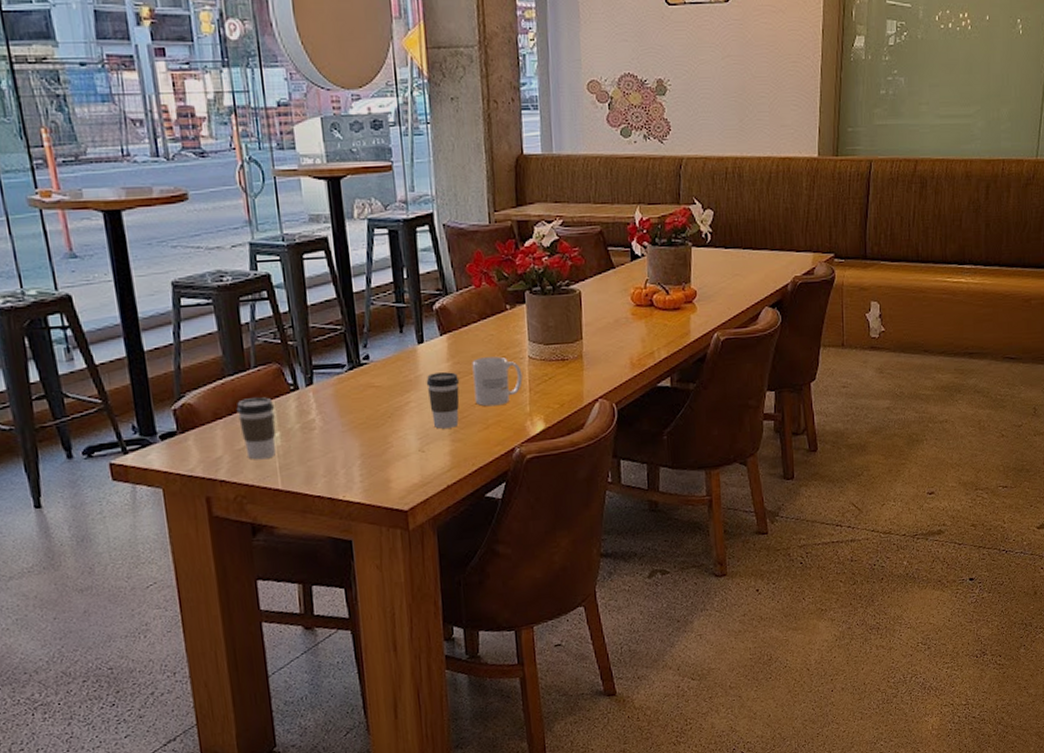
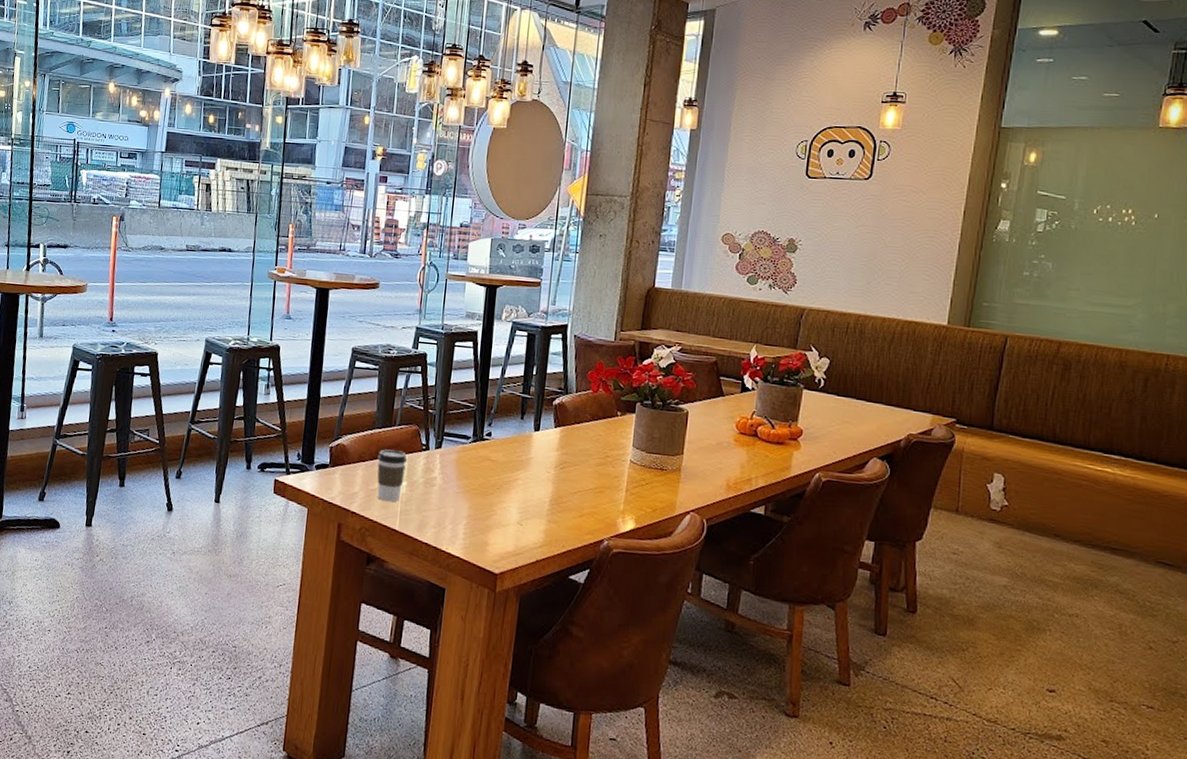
coffee cup: present [426,372,460,429] -> none [534,458,565,510]
mug: present [472,356,523,407] -> none [575,453,622,499]

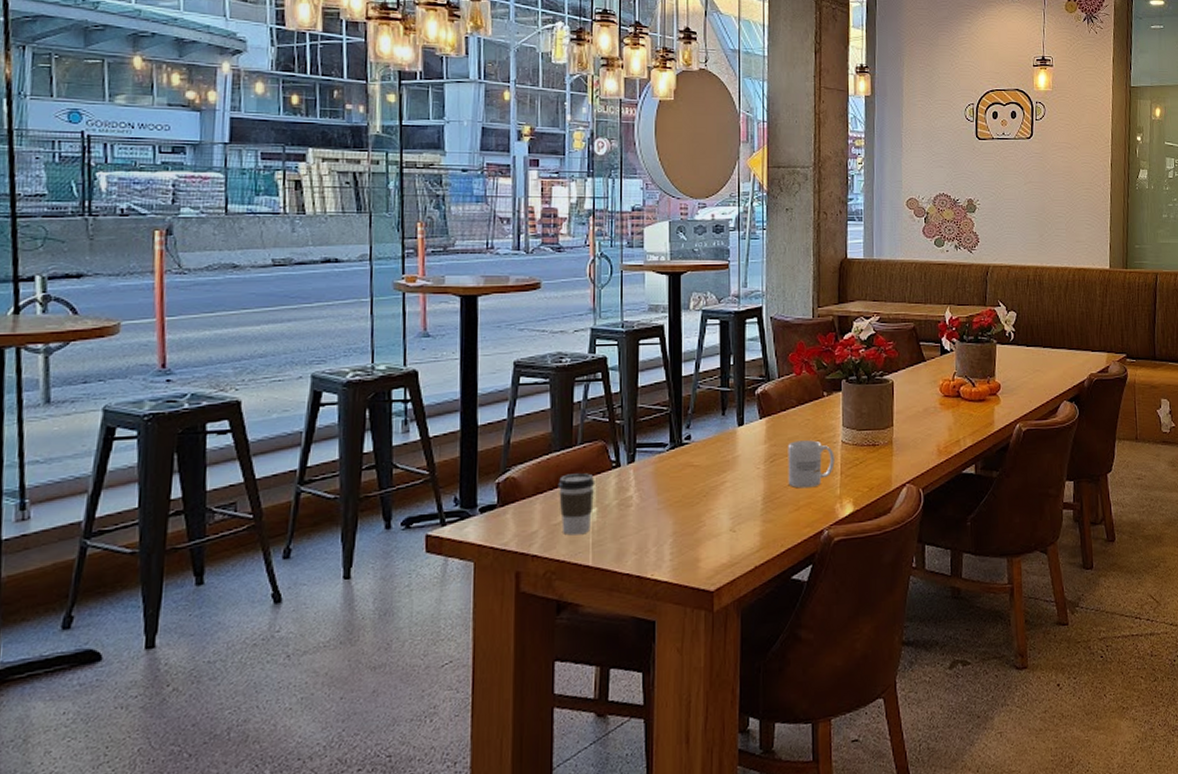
mug: none [575,453,622,499] -> present [788,440,835,489]

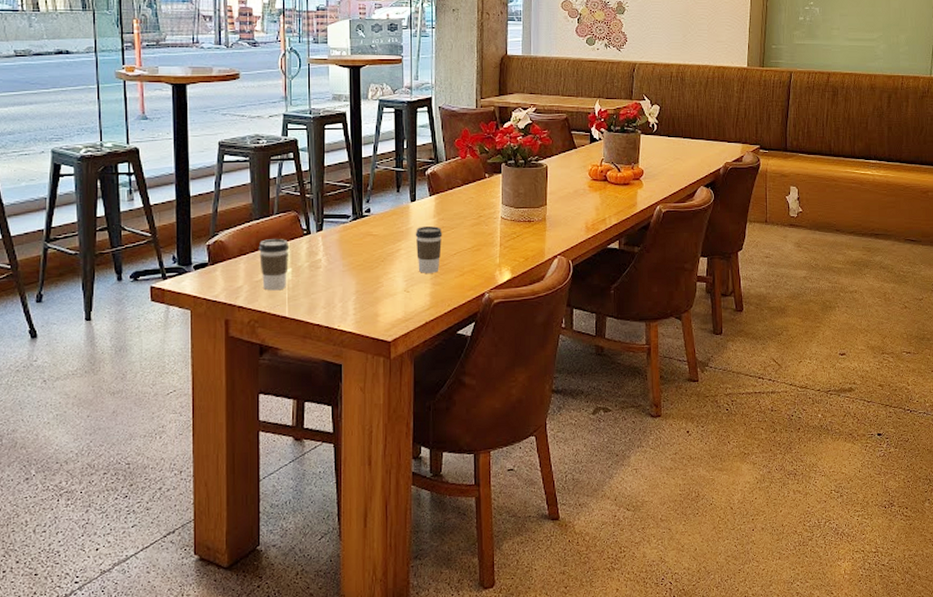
coffee cup: none [743,454,775,509] -> present [415,226,443,273]
mug: present [788,440,835,489] -> none [454,216,495,257]

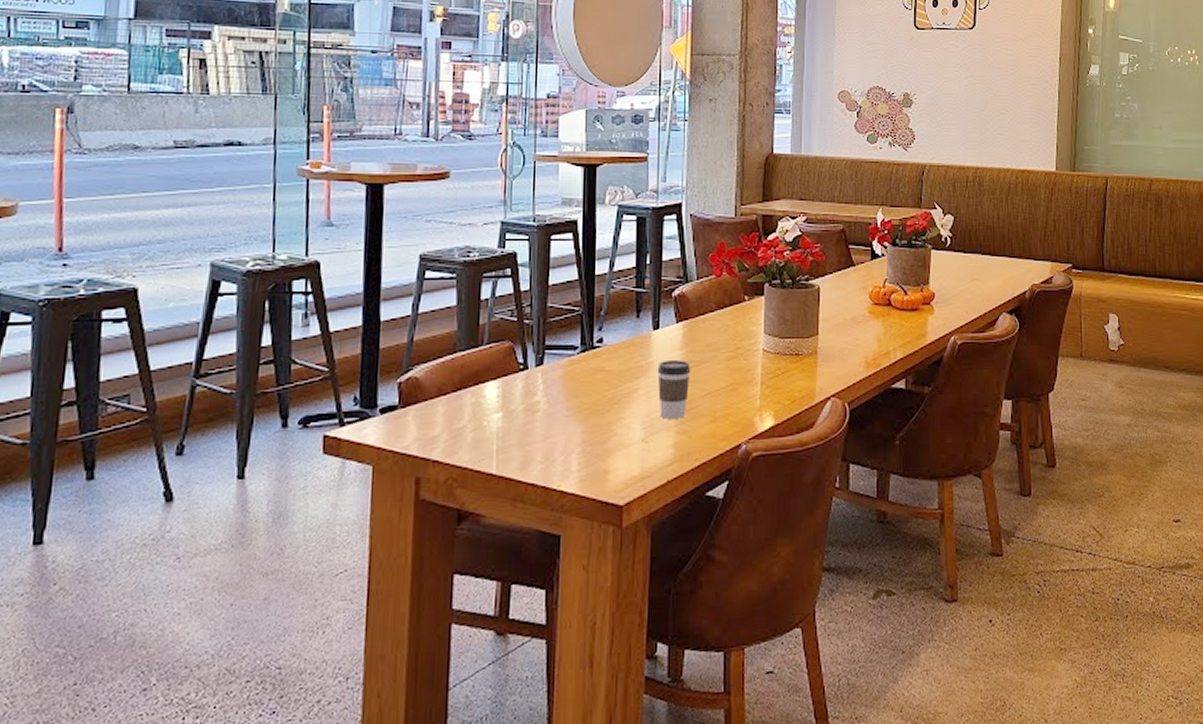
coffee cup: present [258,239,290,291] -> none [462,375,502,441]

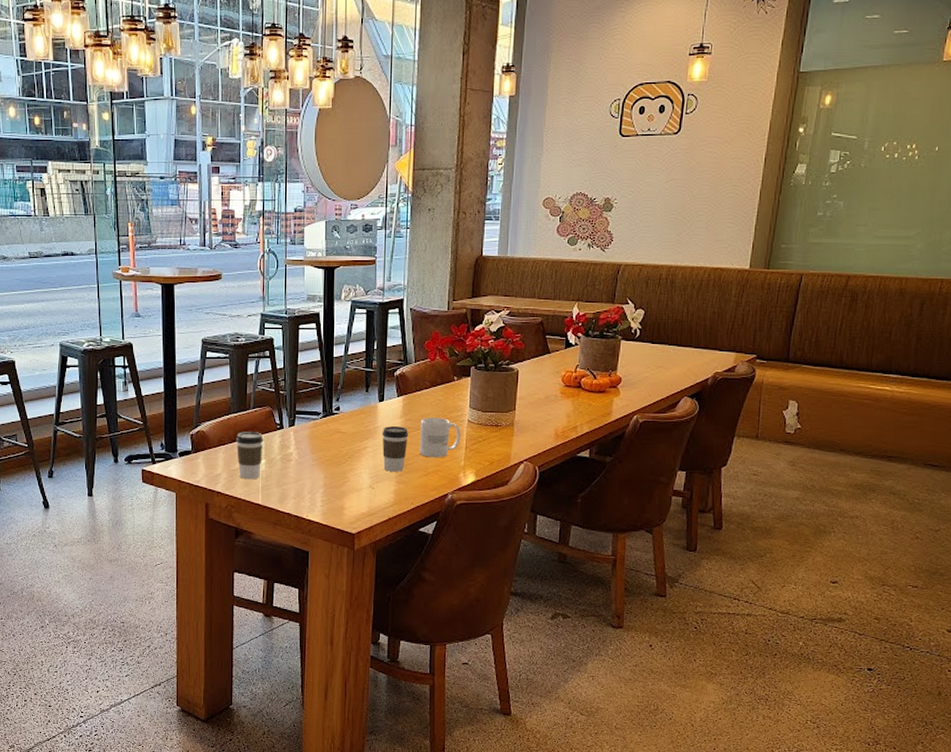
coffee cup: none [462,375,502,441] -> present [235,432,264,480]
mug: none [705,347,755,399] -> present [419,417,461,458]

